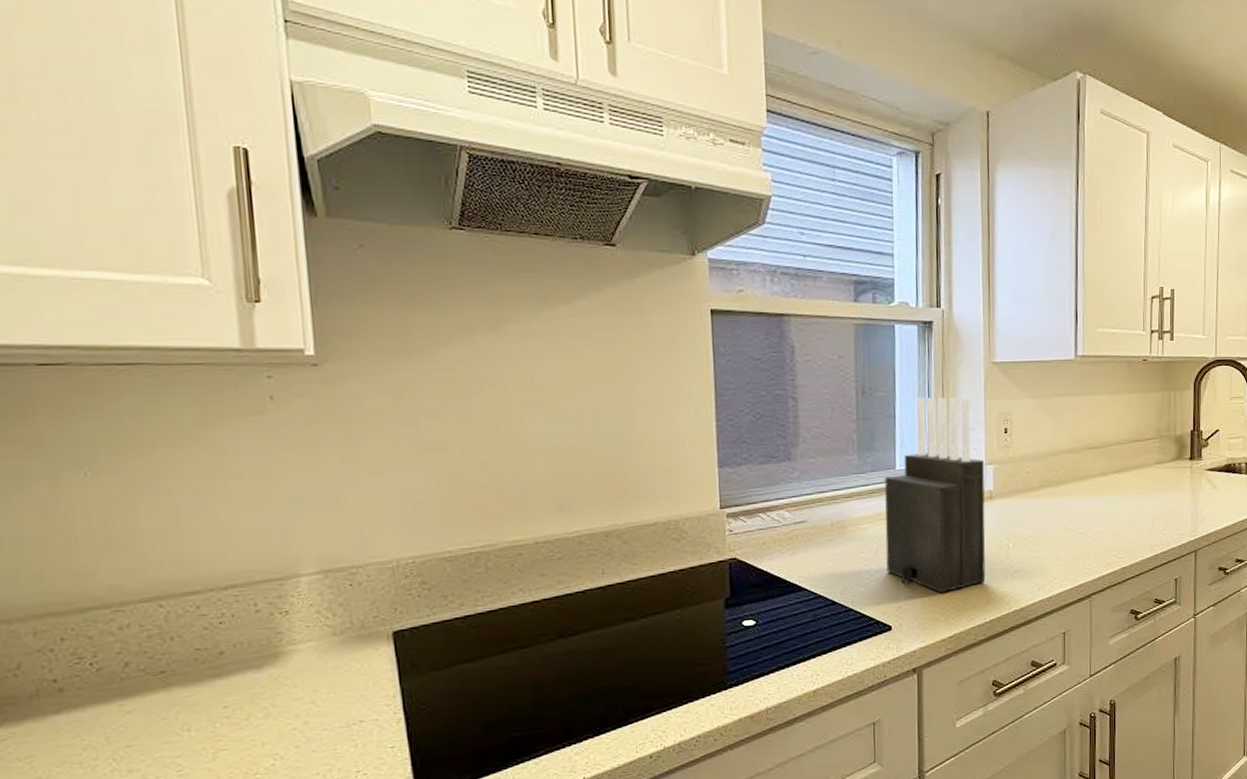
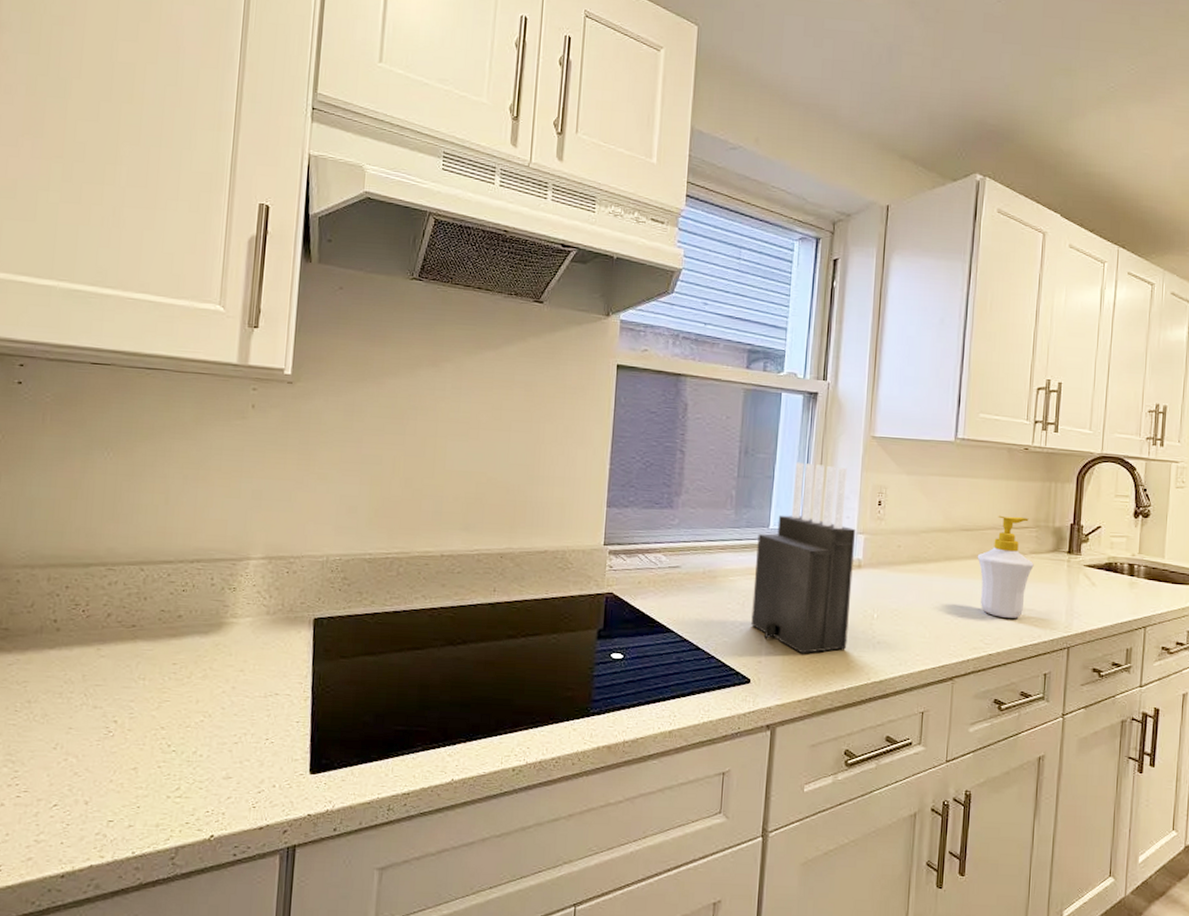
soap bottle: none [1105,429,1159,531] -> present [977,515,1034,618]

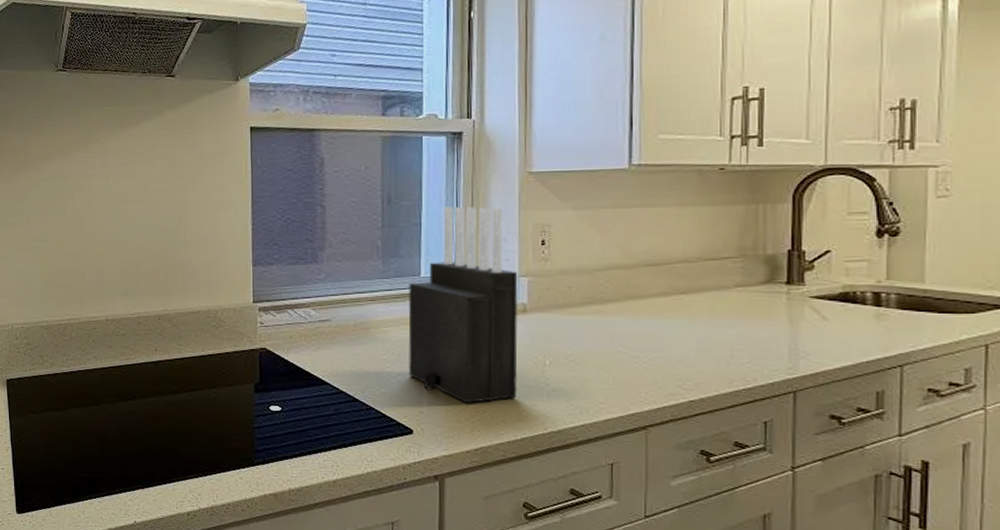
soap bottle: present [977,515,1034,618] -> none [667,246,742,360]

